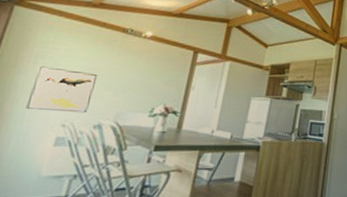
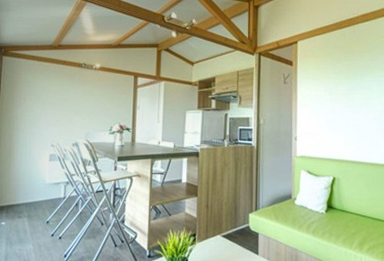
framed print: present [25,66,98,114] -> none [26,101,68,135]

